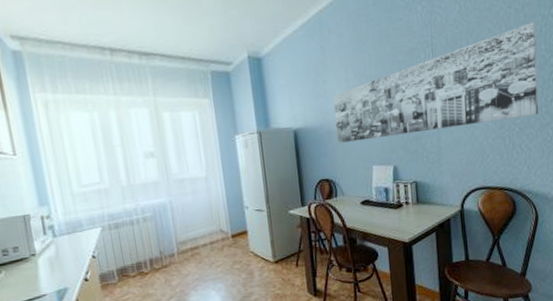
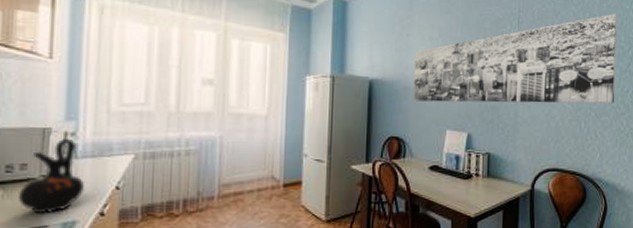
ceramic jug: none [16,221,69,286] -> present [17,138,85,214]

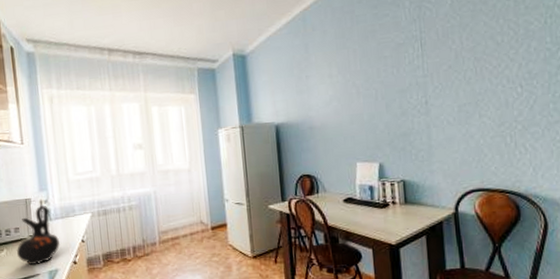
wall art: present [414,13,617,104] -> none [316,13,545,139]

